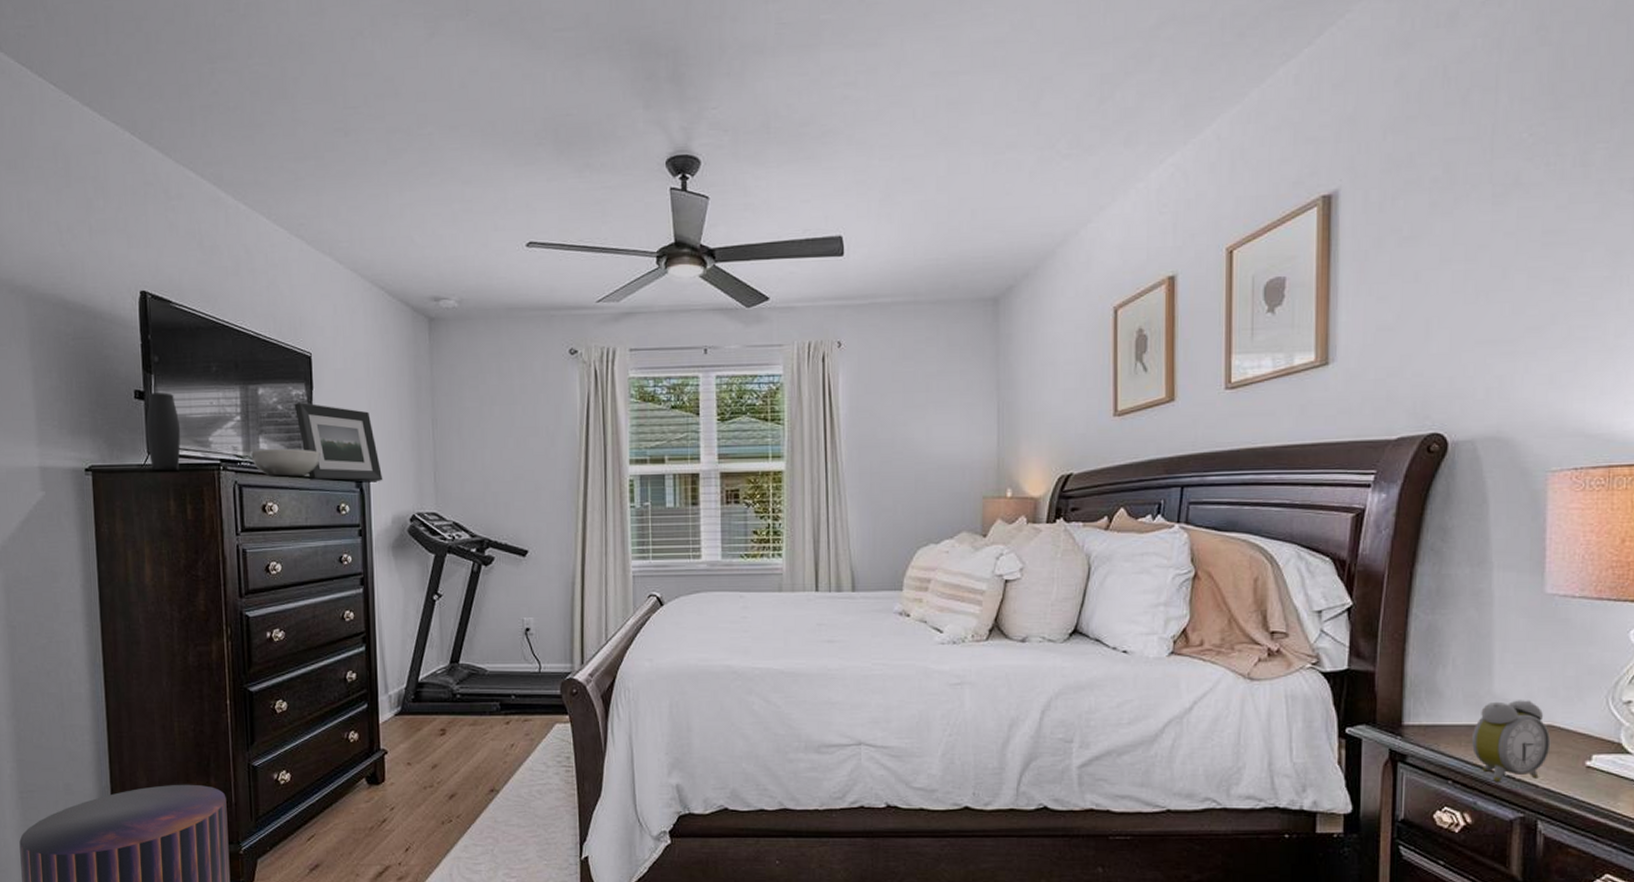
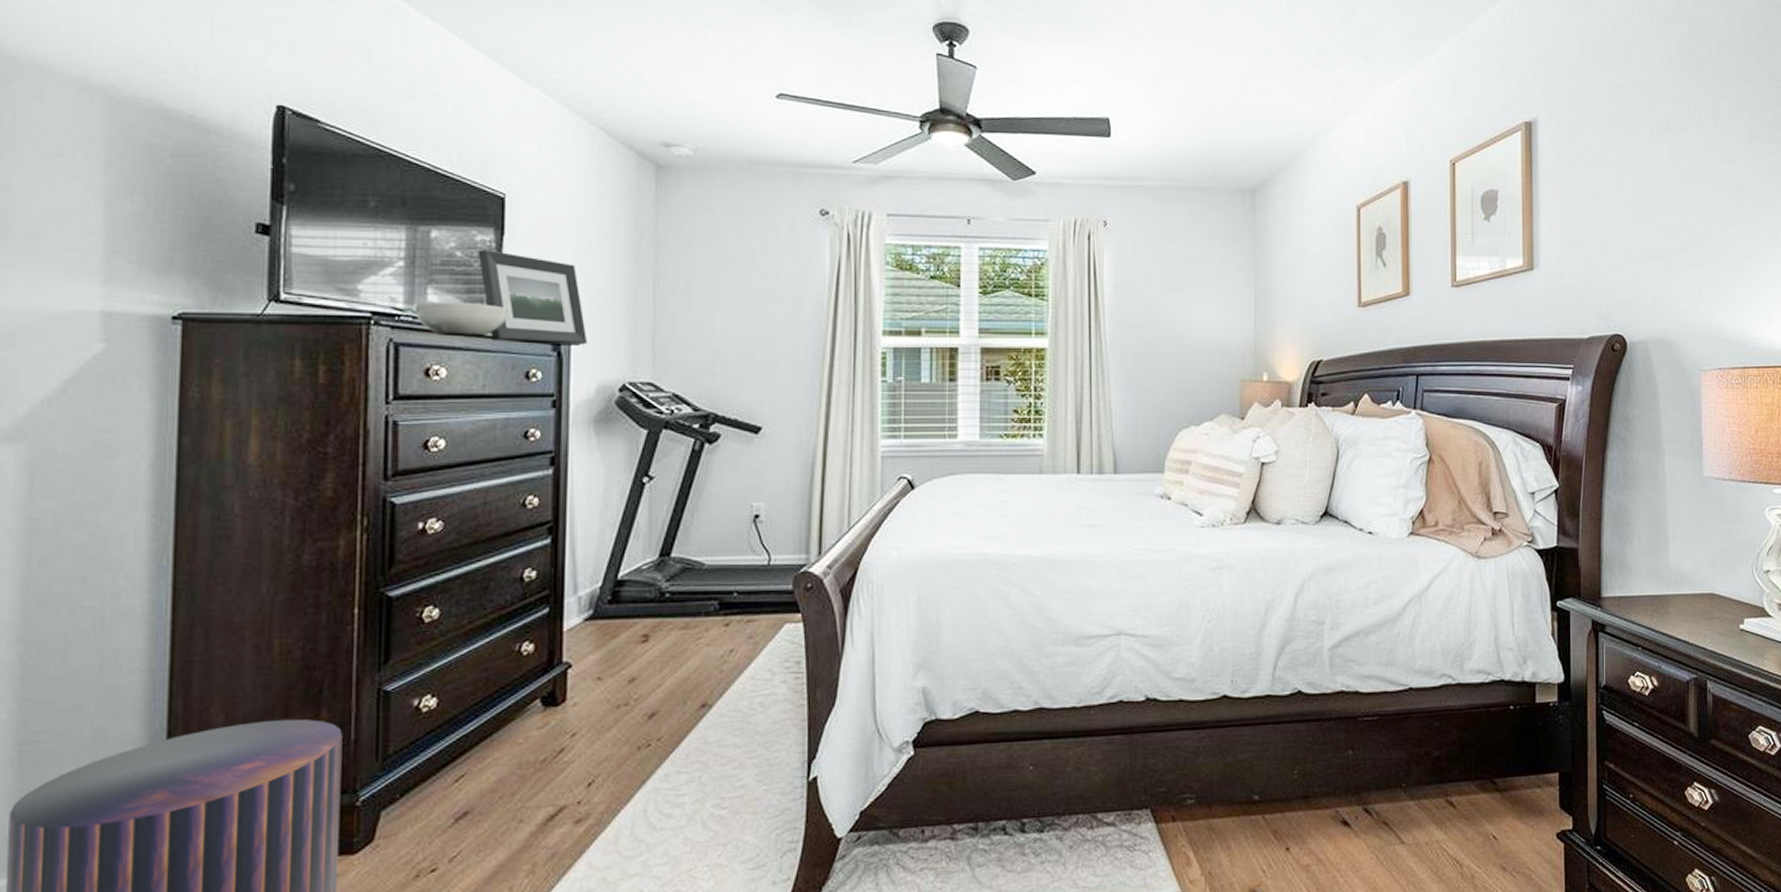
vase: present [146,393,181,473] -> none [268,228,319,326]
alarm clock: present [1472,700,1551,783] -> none [1655,571,1714,648]

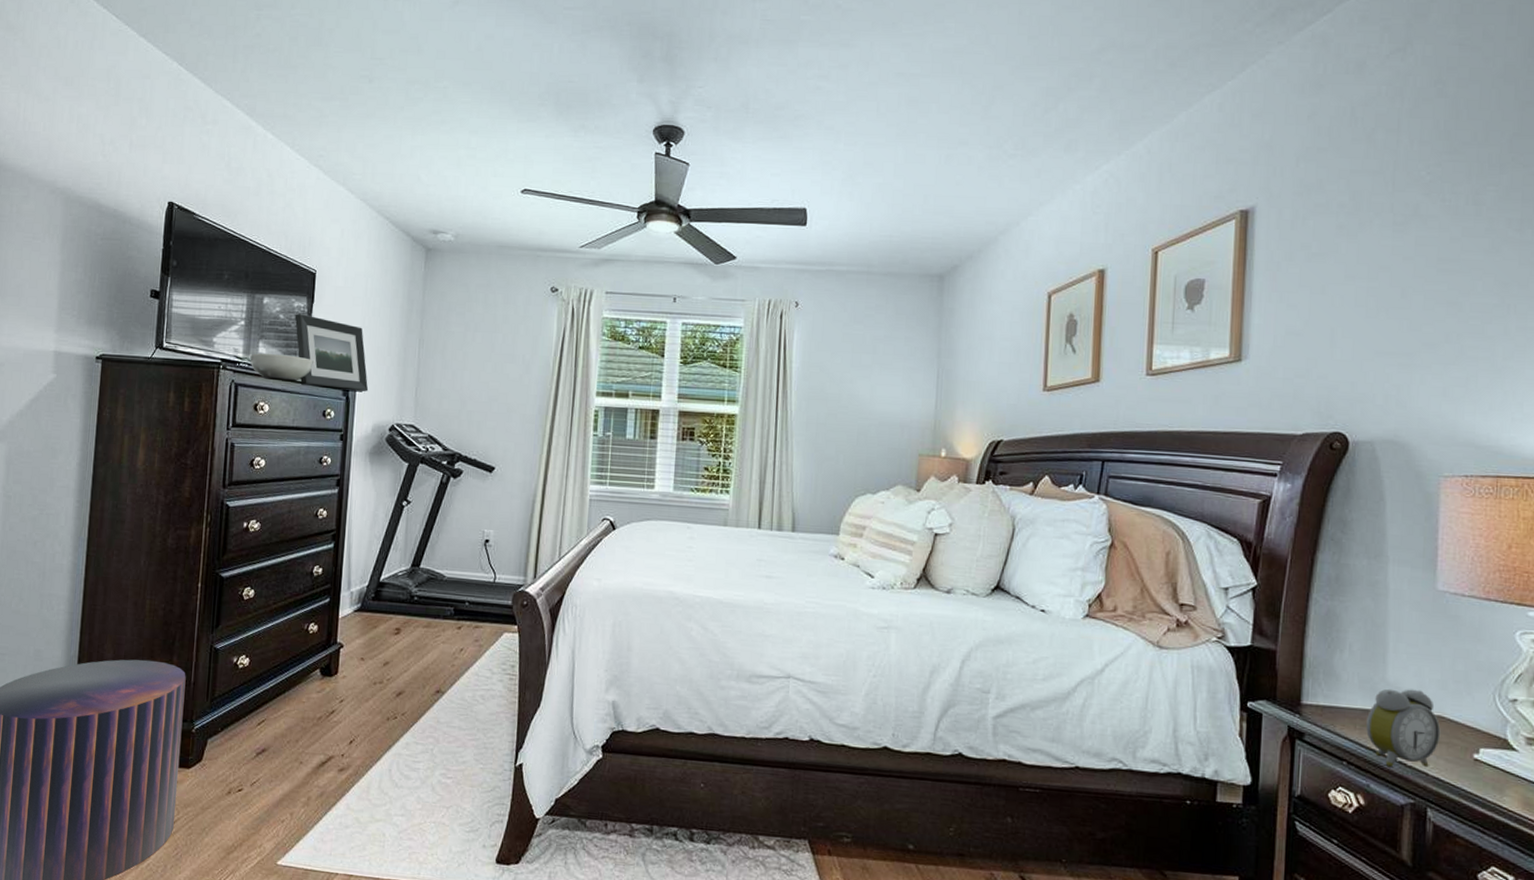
alarm clock: none [1655,571,1714,648] -> present [1366,688,1441,768]

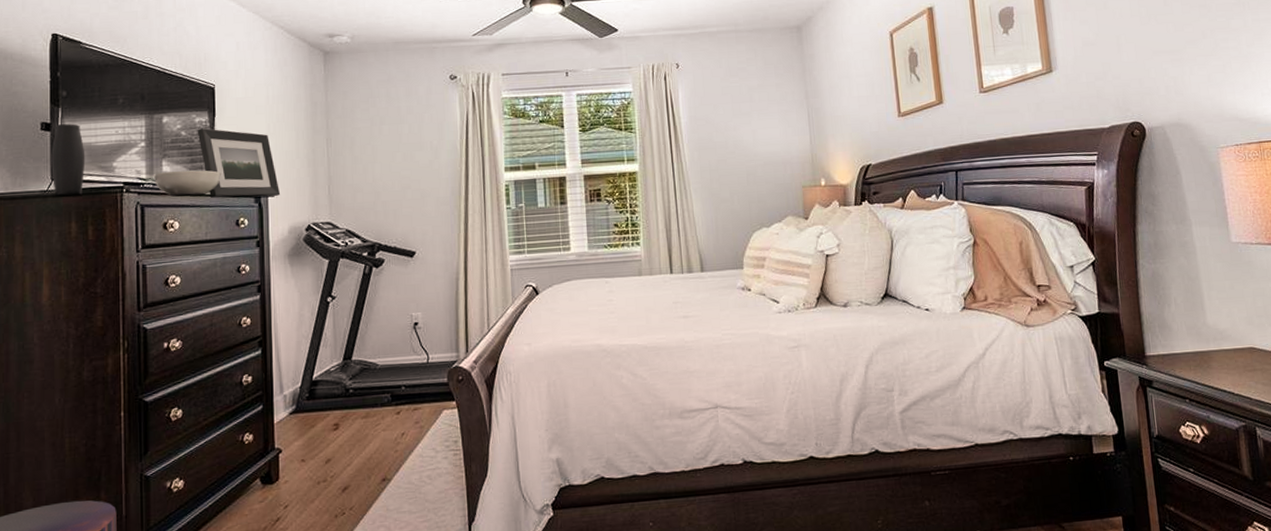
vase: none [156,293,189,368] -> present [51,124,86,198]
alarm clock: present [1366,688,1441,768] -> none [1198,328,1256,399]

